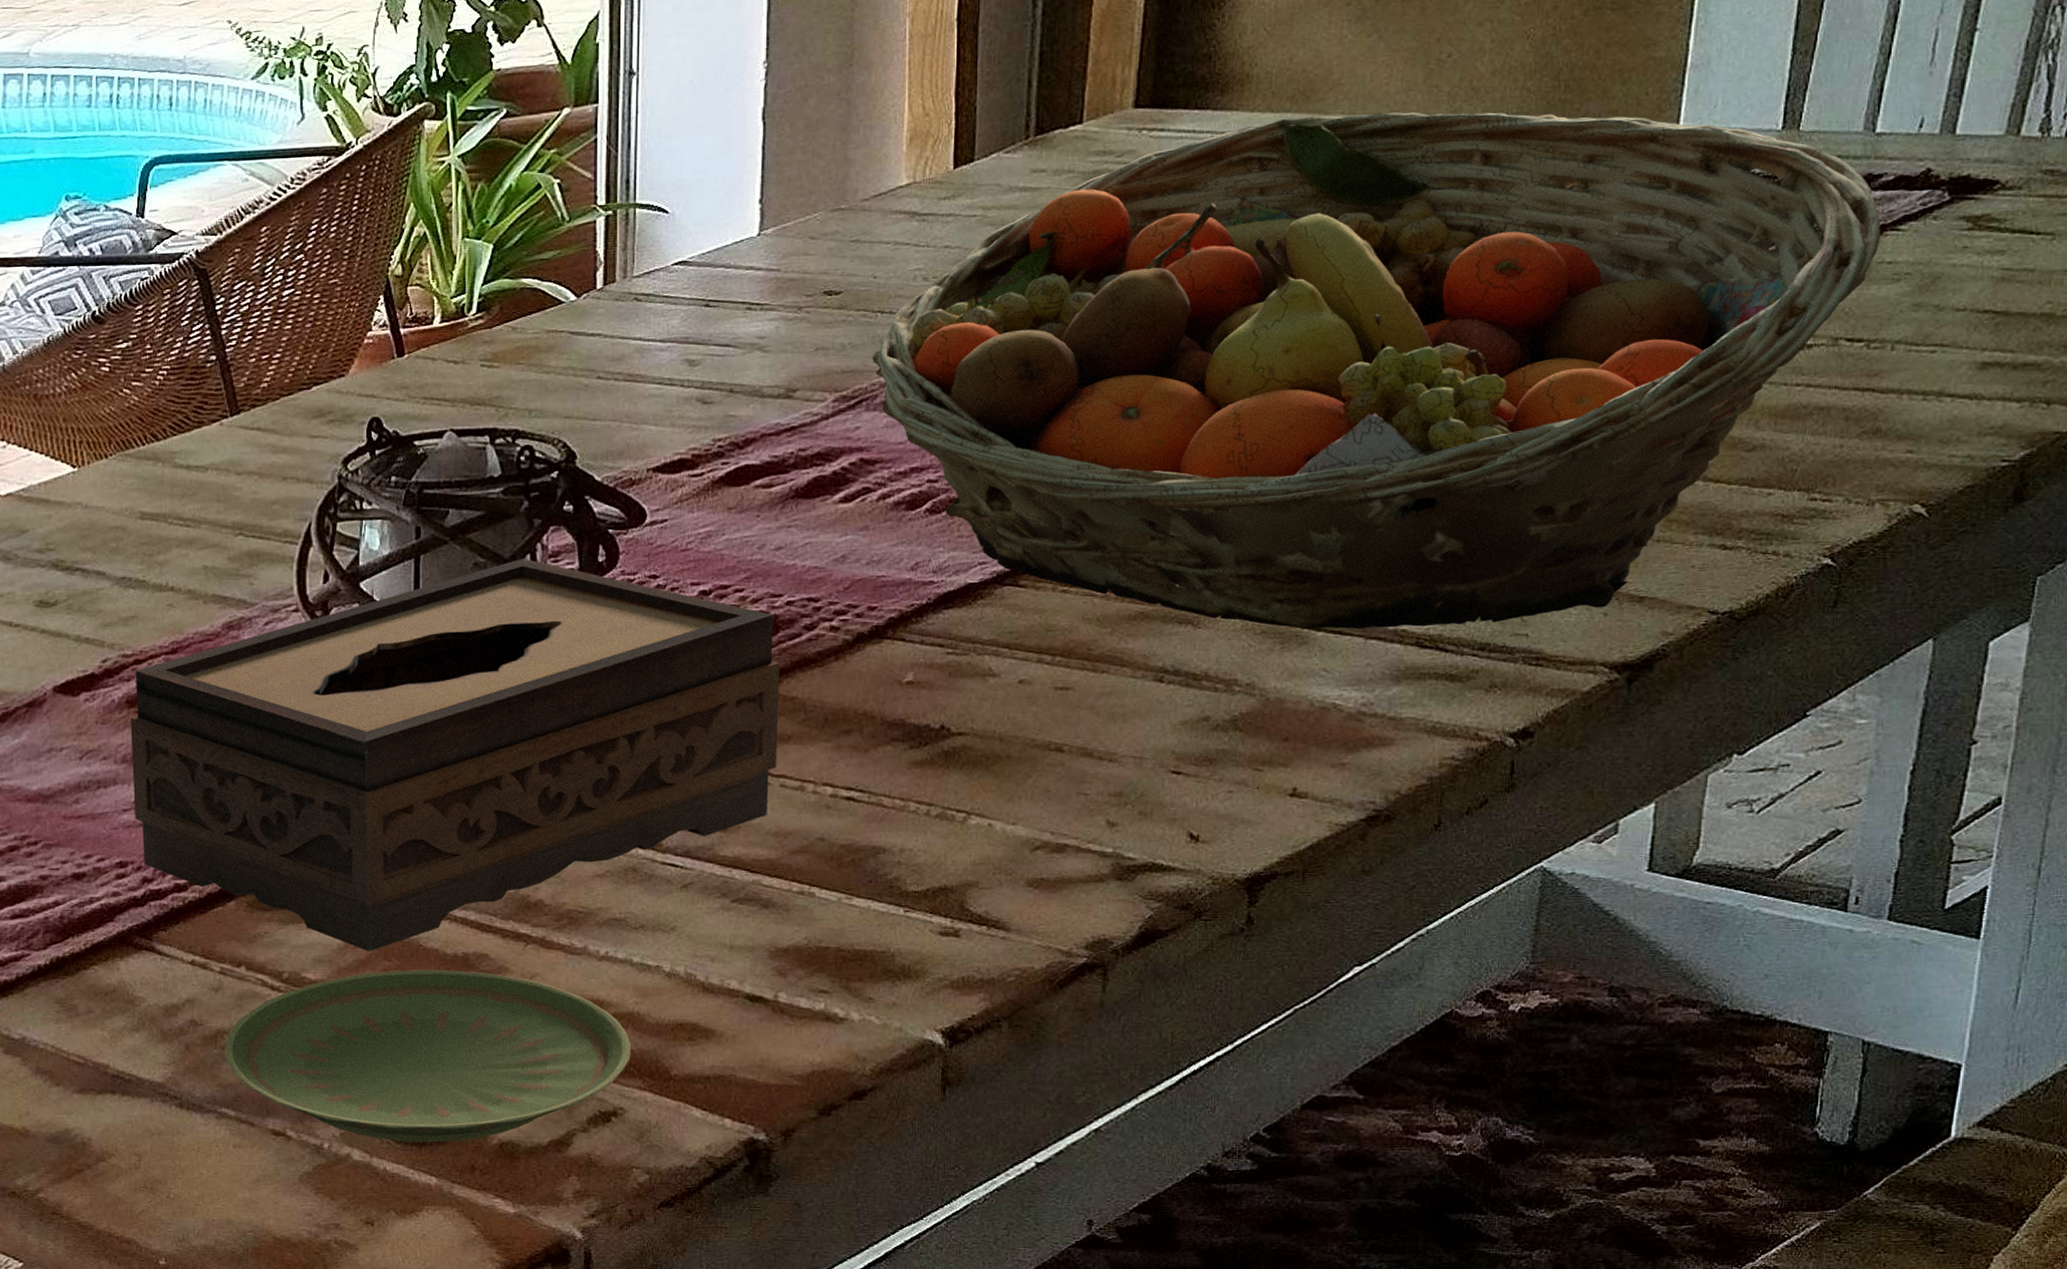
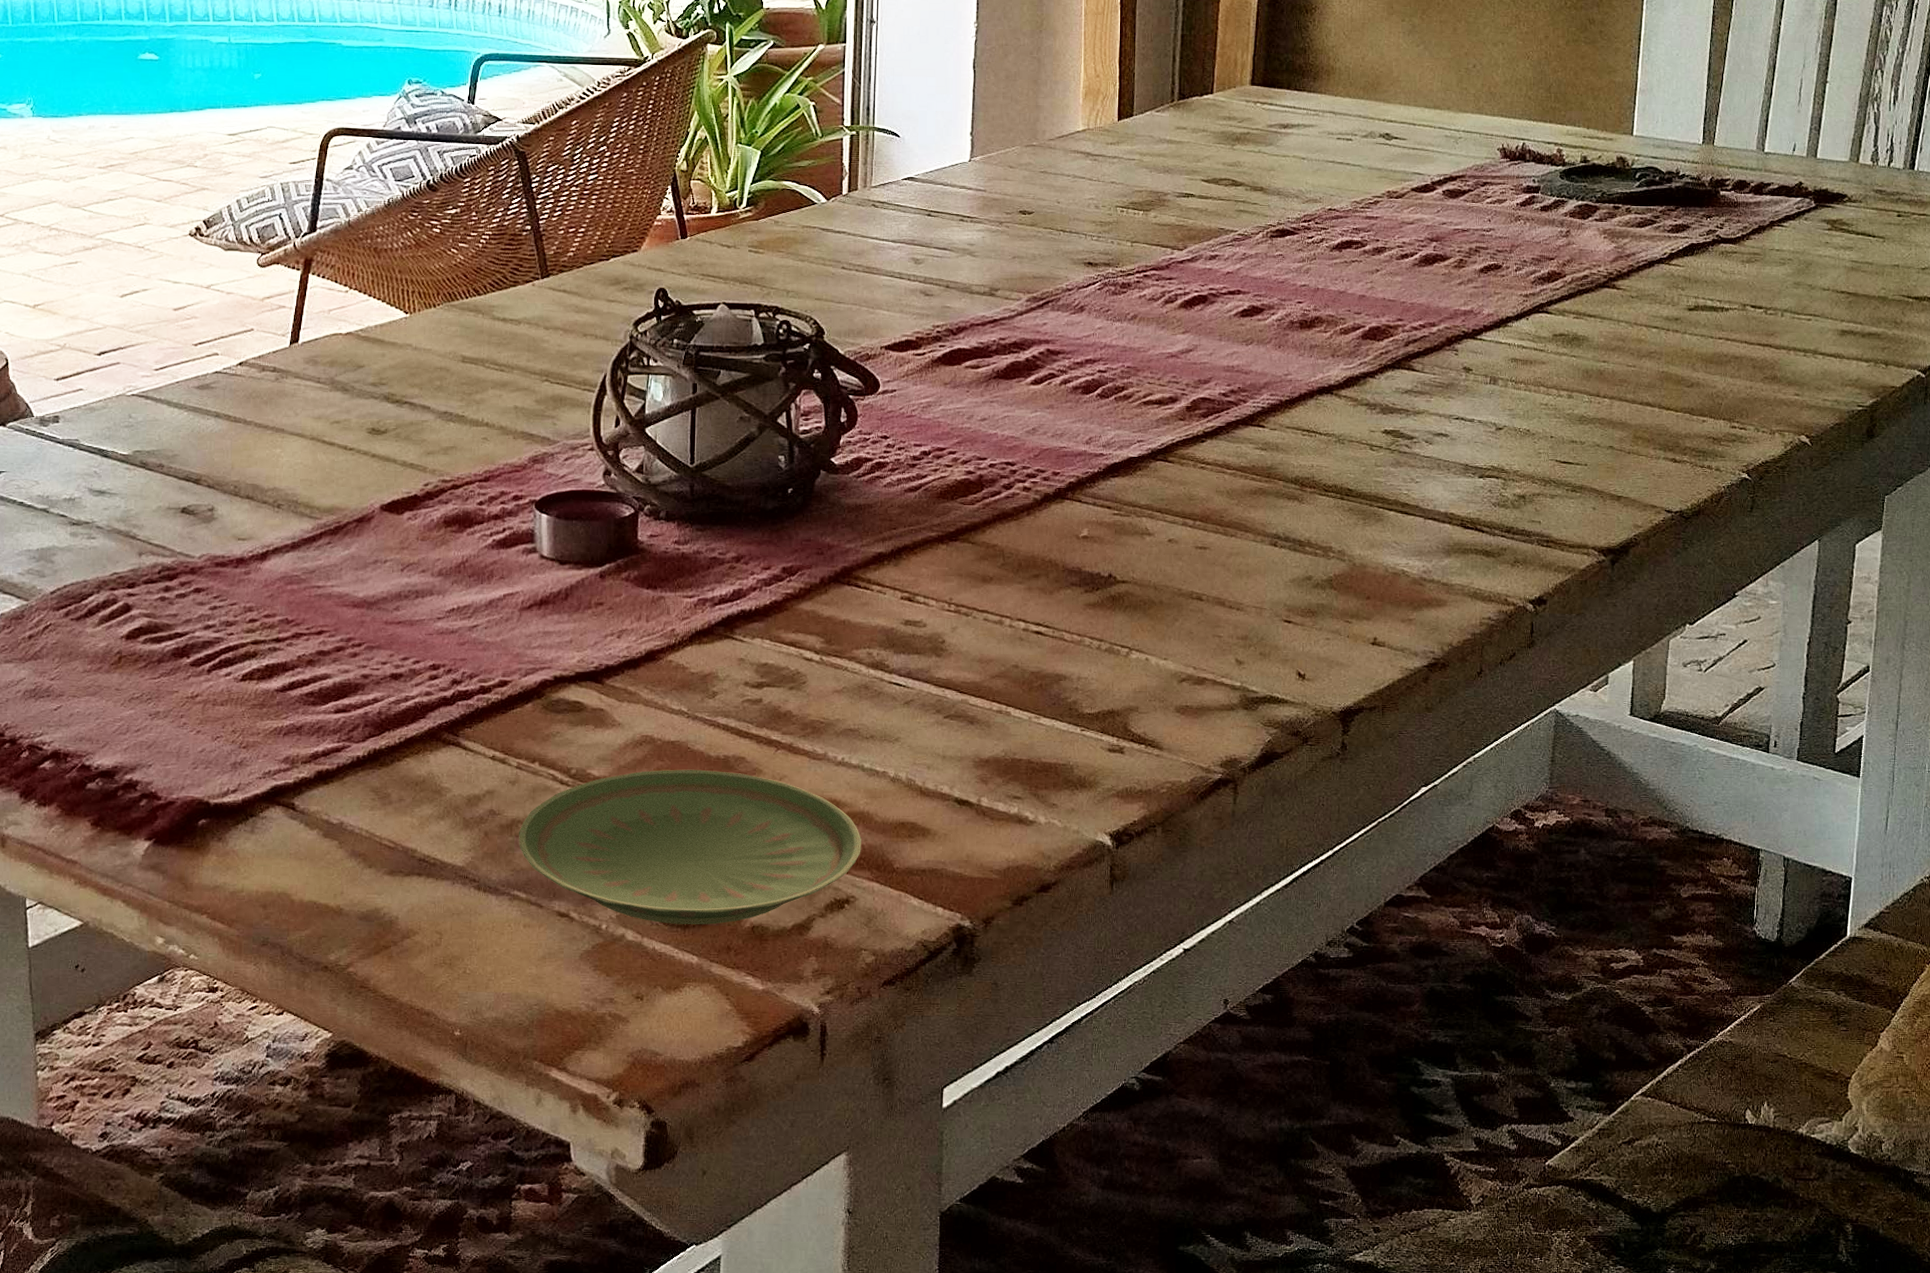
tissue box: present [130,558,779,952] -> none [446,415,984,752]
fruit basket: present [873,111,1881,629] -> none [1057,103,1771,511]

